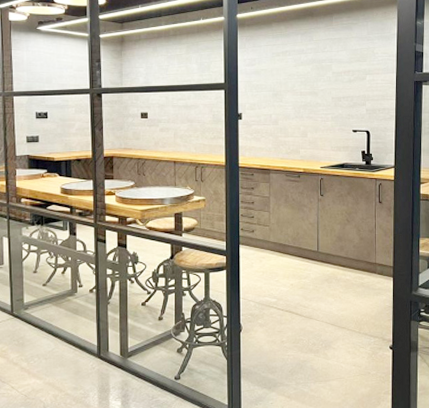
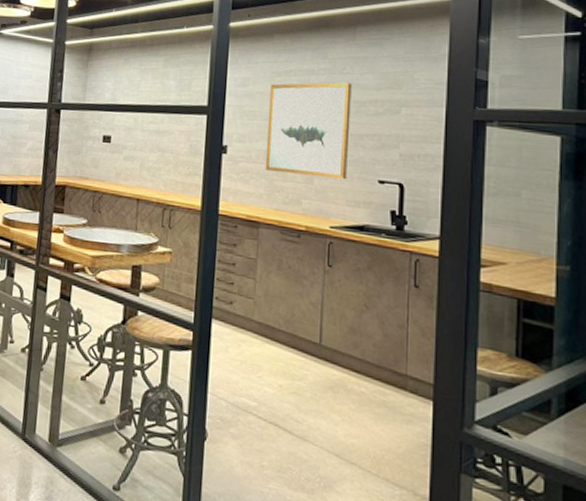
wall art: none [271,59,331,132] -> present [265,82,352,180]

